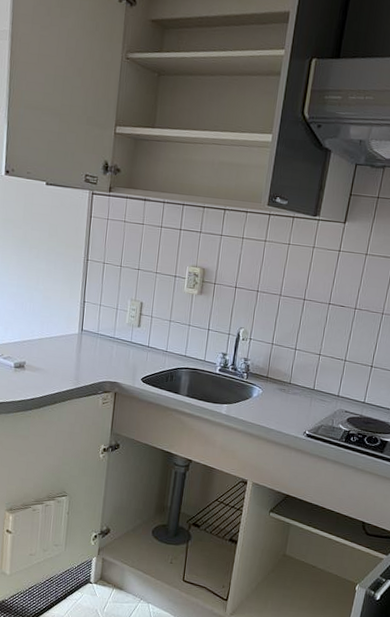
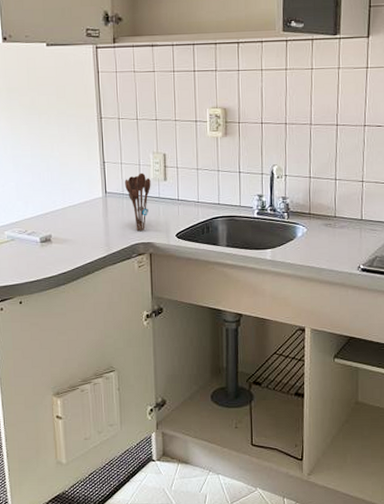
utensil holder: none [100,316,126,370] -> present [125,172,151,231]

